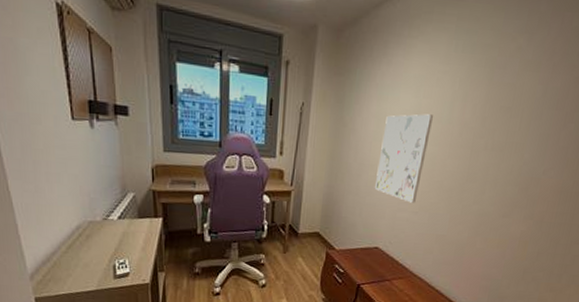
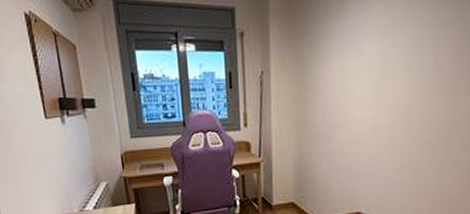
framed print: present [374,114,434,203] -> none [347,64,403,160]

